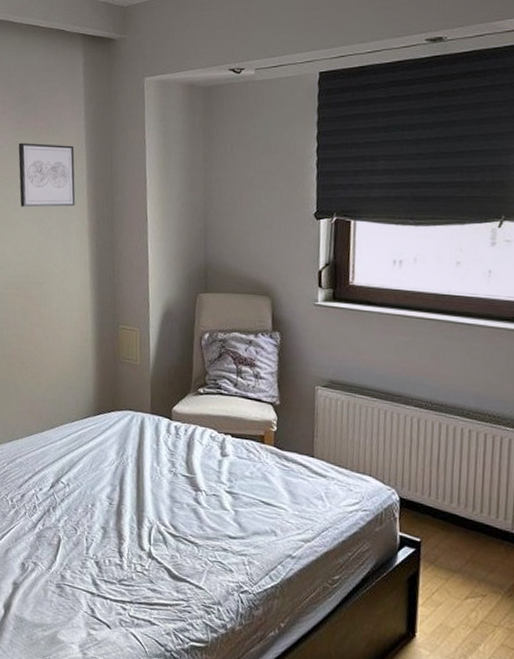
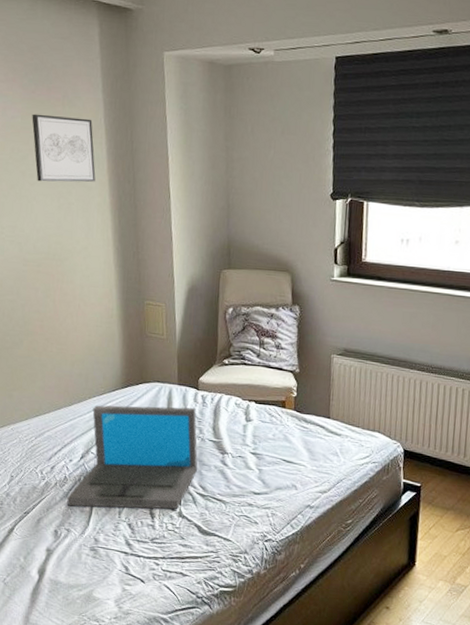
laptop: none [35,432,170,549] -> present [67,405,198,510]

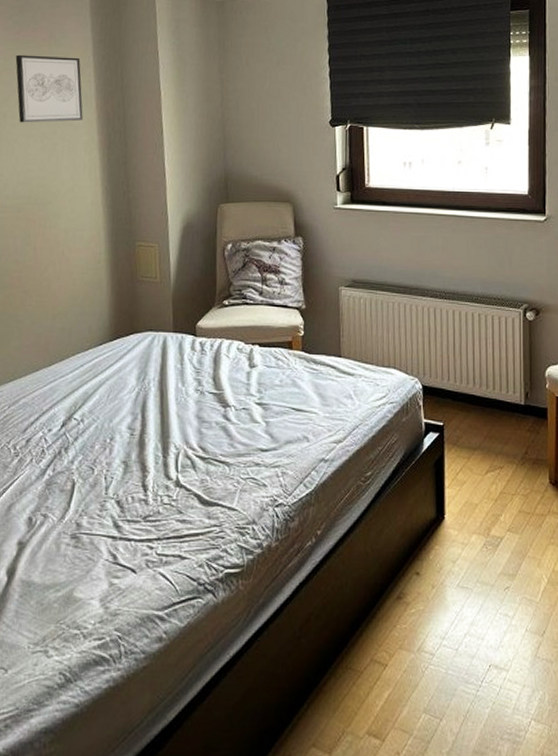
laptop: present [67,405,198,510] -> none [44,357,197,486]

